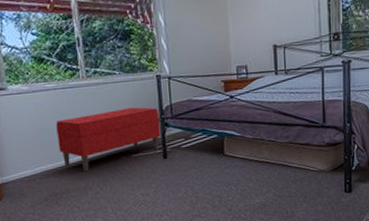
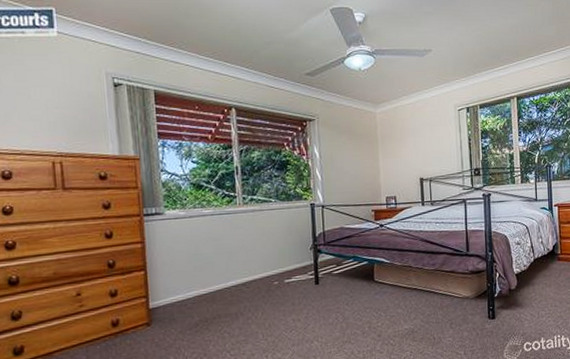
bench: present [56,107,161,172] -> none [211,233,313,297]

